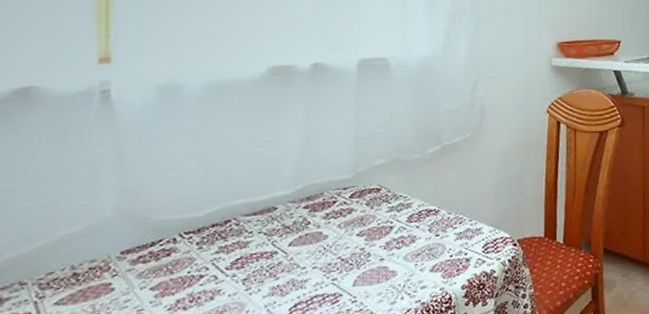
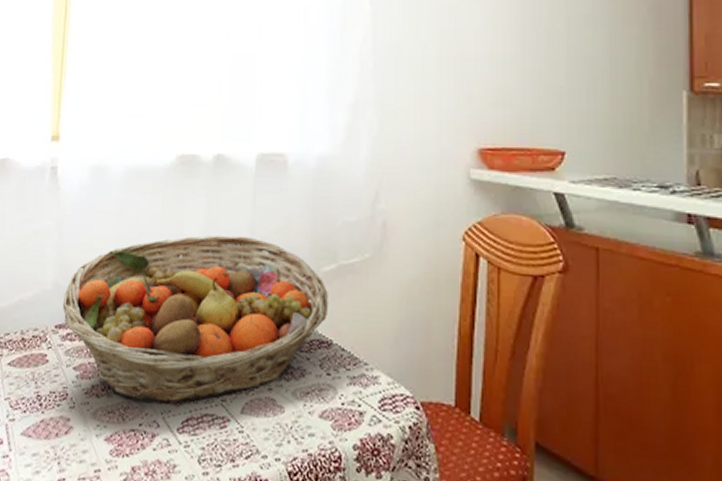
fruit basket: none [129,133,436,304] -> present [62,235,329,405]

